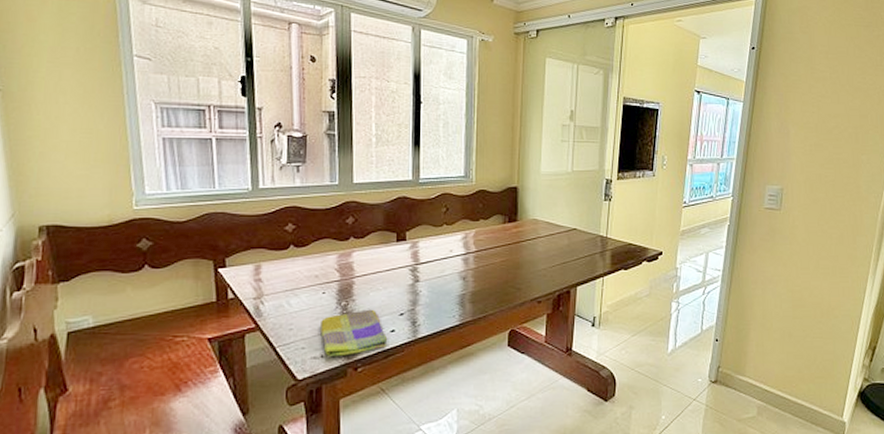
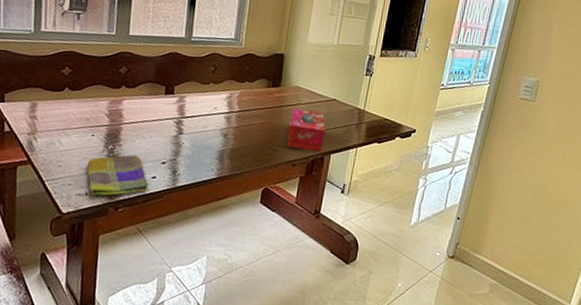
tissue box: none [529,242,569,286] -> present [286,108,326,153]

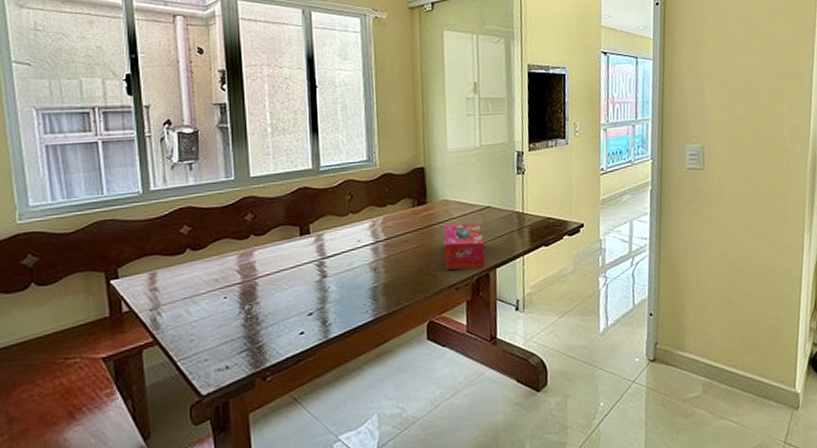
dish towel: present [86,155,149,196] -> none [224,311,297,367]

